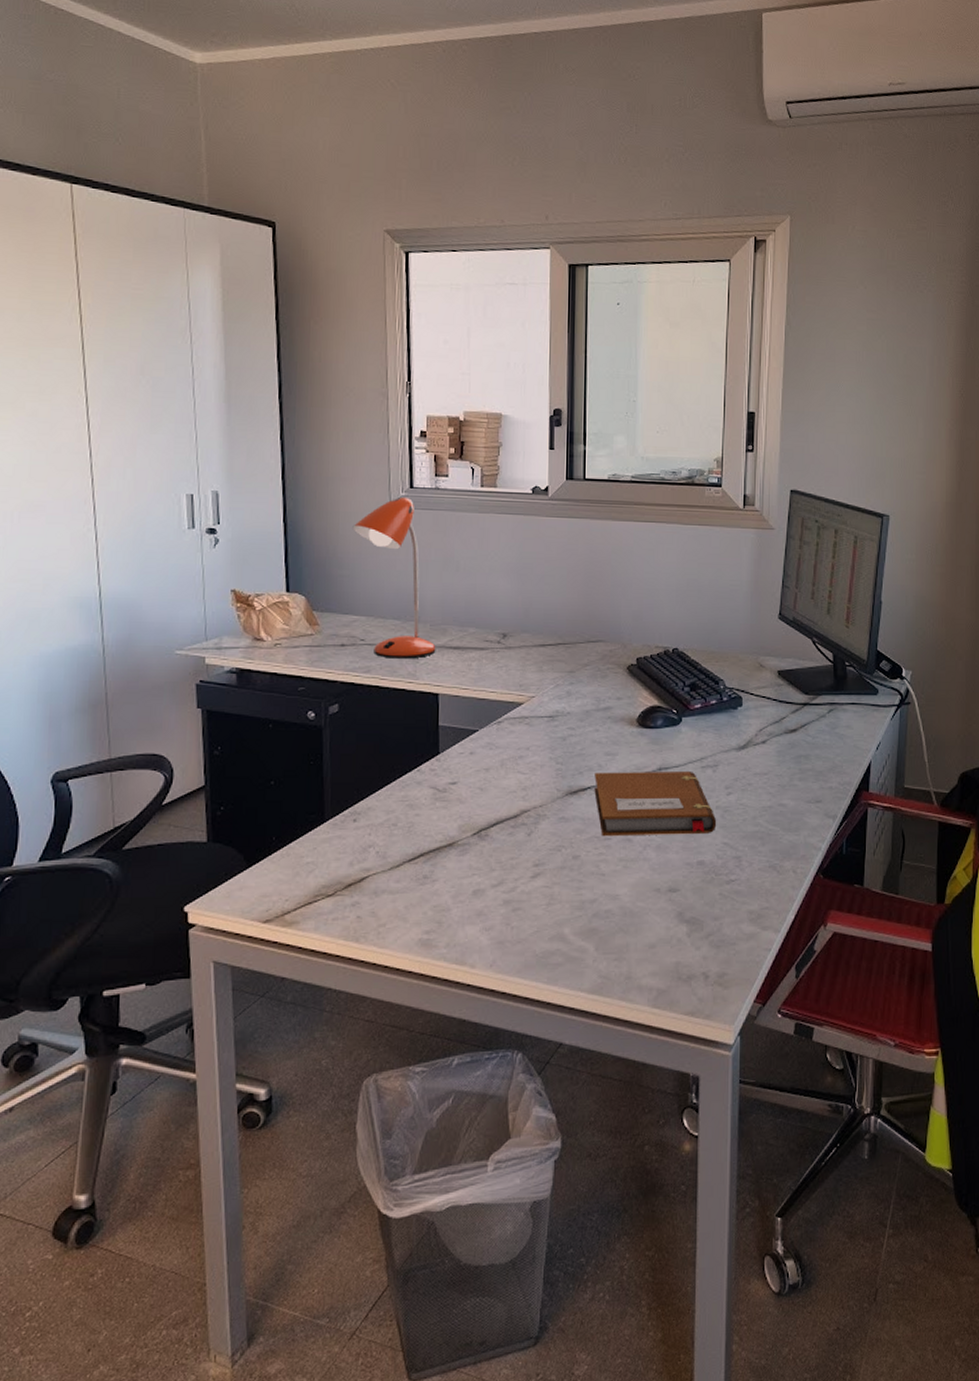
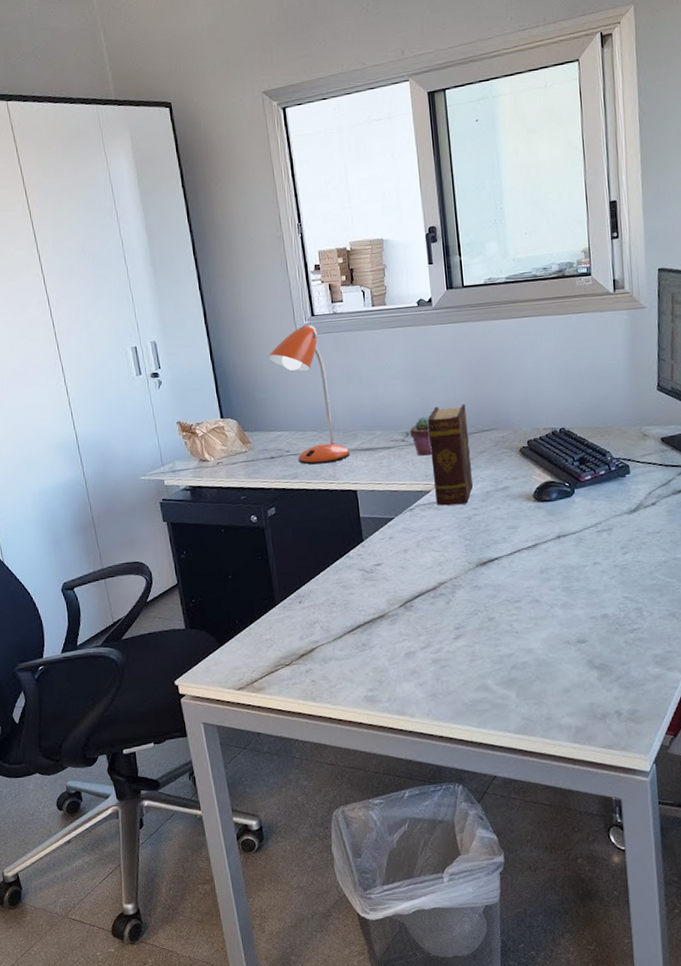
potted succulent: none [508,617,531,662] -> present [410,416,432,456]
diary: none [528,608,573,722] -> present [428,403,474,506]
notebook: present [594,770,717,837] -> none [500,536,616,600]

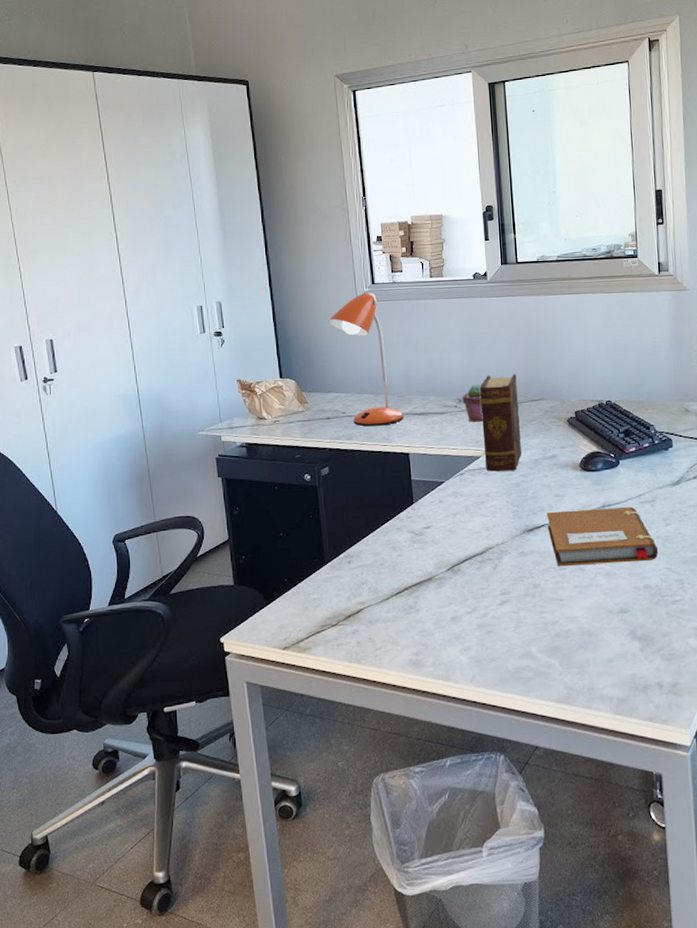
notebook: none [500,536,616,600] -> present [547,506,659,567]

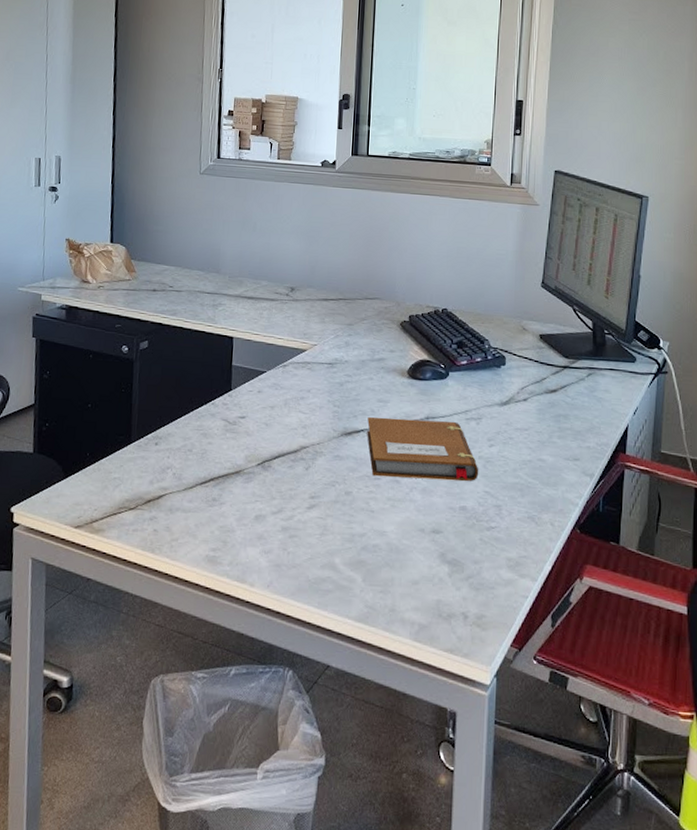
desk lamp: present [328,292,404,427] -> none [168,165,233,305]
potted succulent: present [462,384,483,422] -> none [295,274,316,314]
diary: present [480,373,522,472] -> none [310,266,354,369]

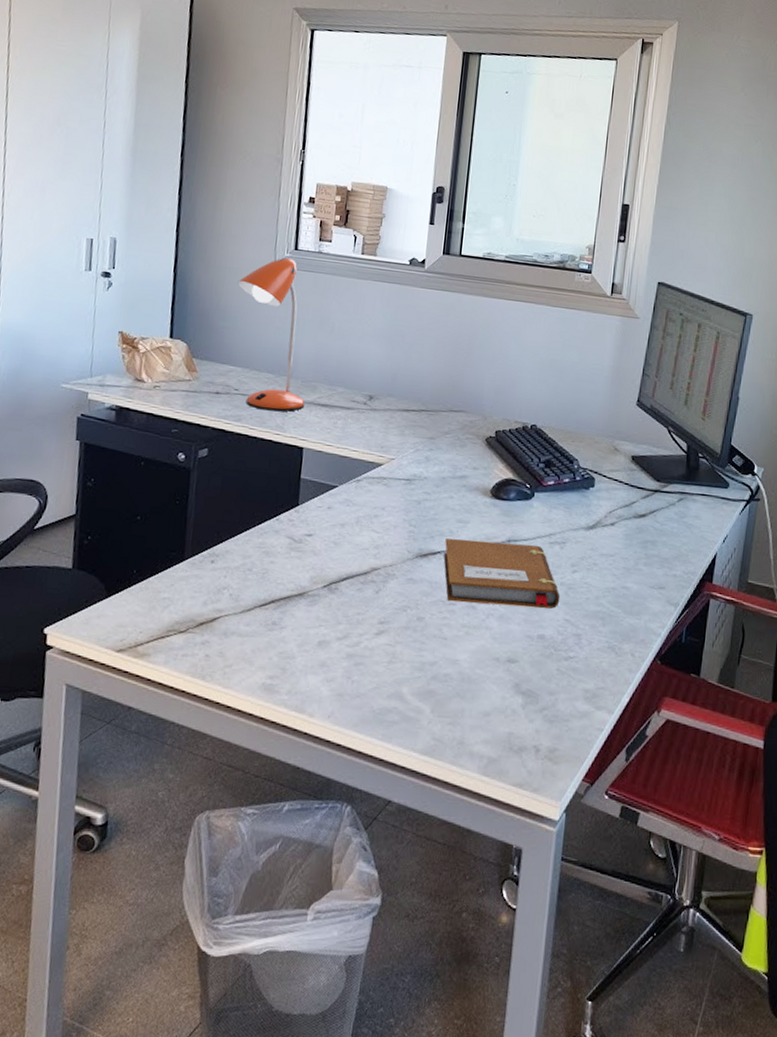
desk lamp: none [168,165,233,305] -> present [237,257,305,412]

